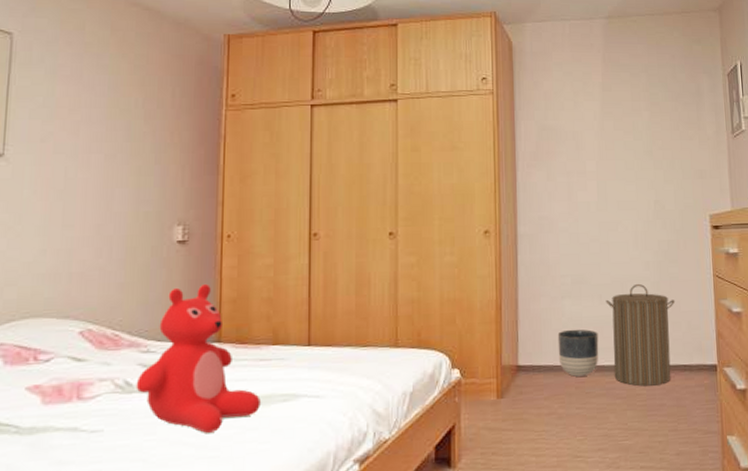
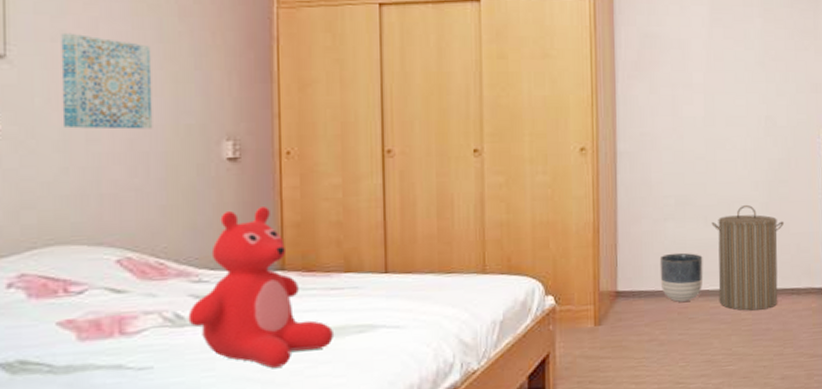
wall art: none [44,134,121,216] -> present [61,32,153,130]

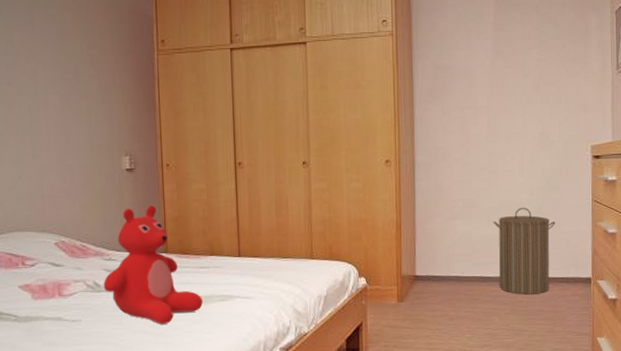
wall art: present [61,32,153,130] -> none [13,78,75,148]
planter: present [659,252,704,302] -> none [450,245,486,286]

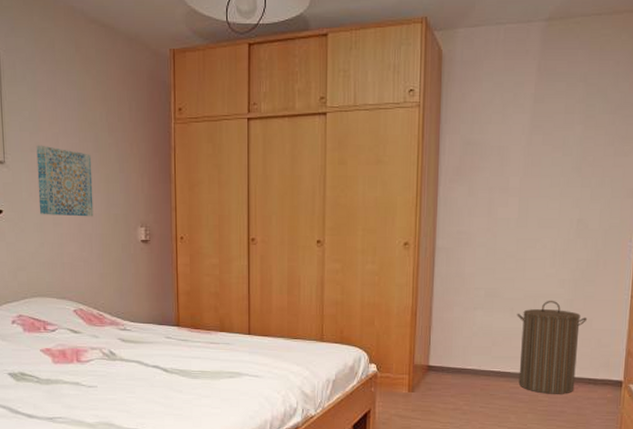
wall art: none [13,78,75,148] -> present [36,145,94,217]
teddy bear: present [103,205,203,324] -> none [118,278,212,396]

